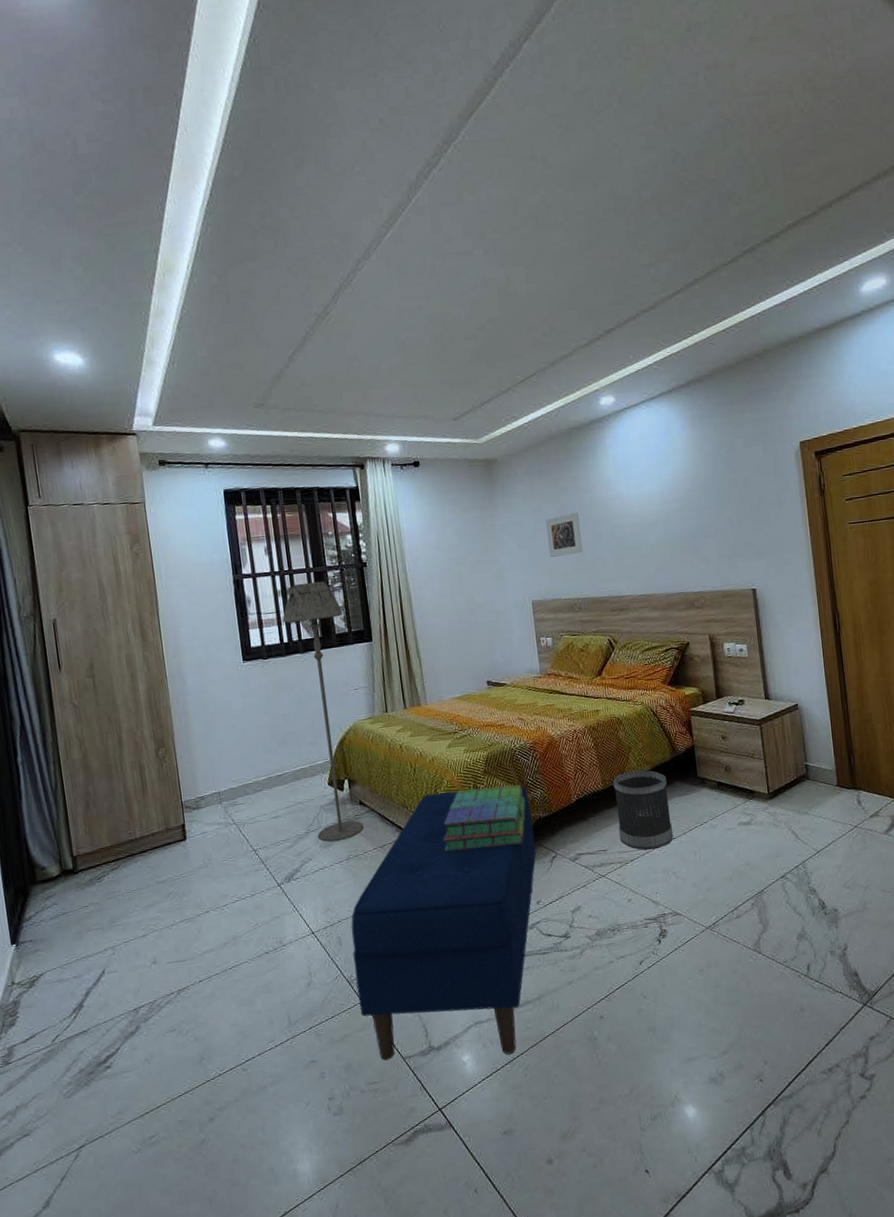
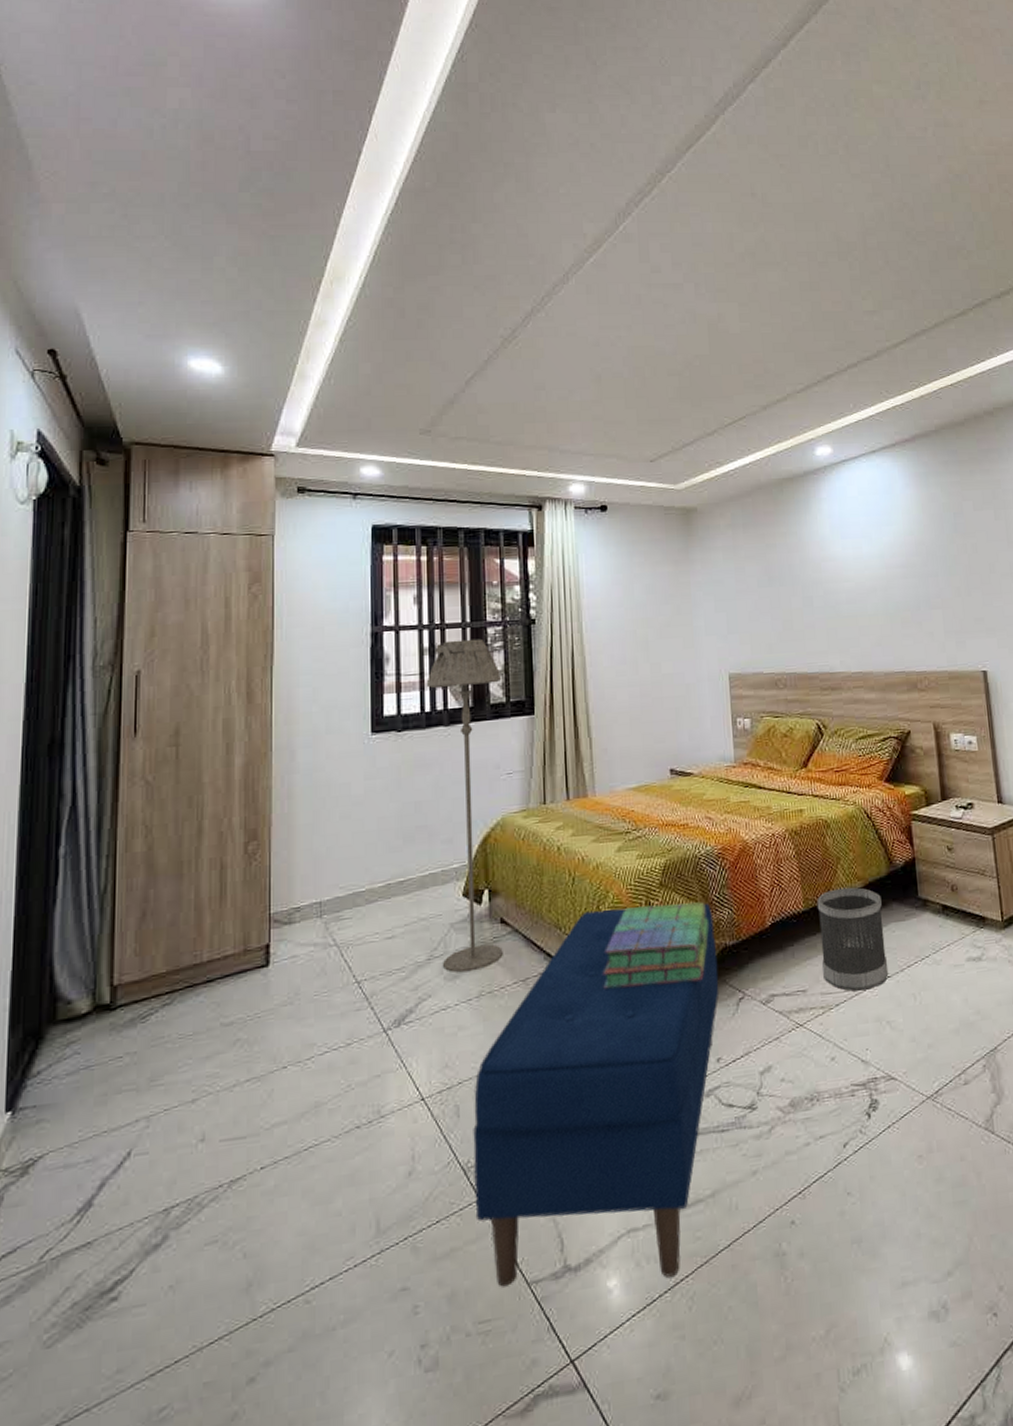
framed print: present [545,512,582,557] -> none [749,573,790,623]

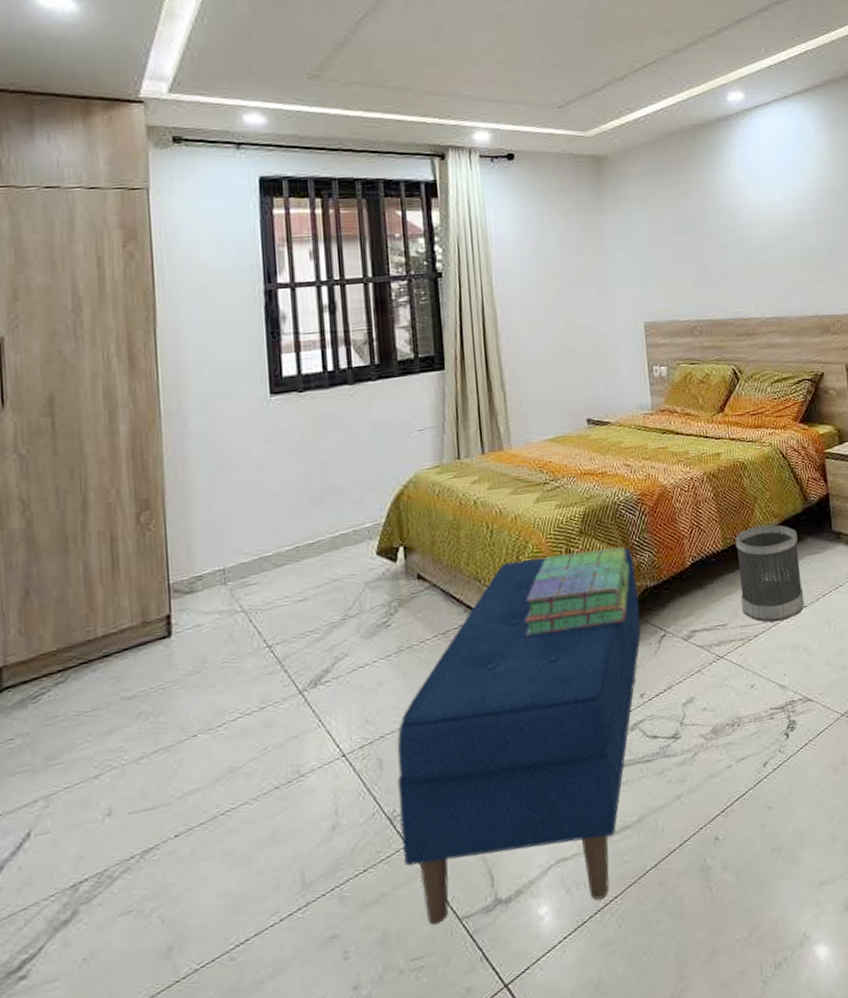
floor lamp: present [426,638,503,973] -> none [327,293,421,631]

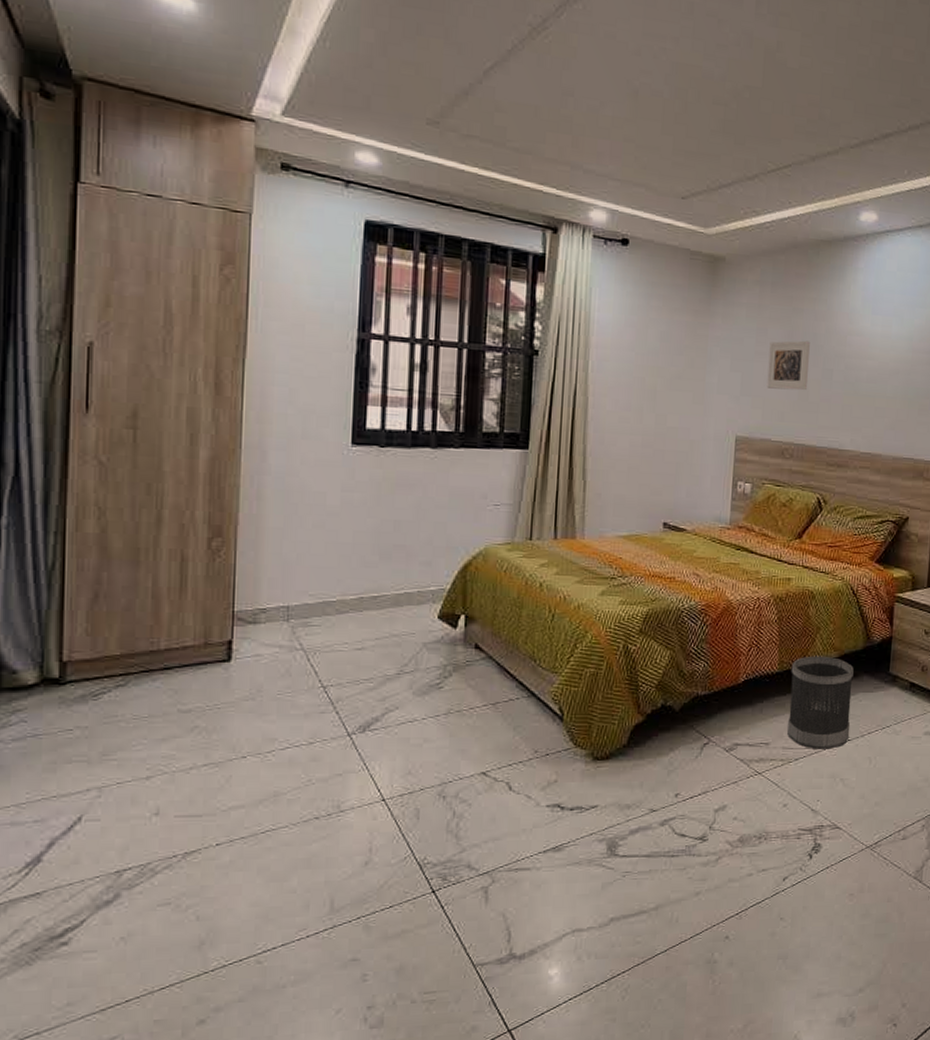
bench: present [397,547,642,925] -> none [428,647,689,971]
stack of books: present [524,546,630,636] -> none [572,649,683,724]
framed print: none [662,220,705,272] -> present [767,340,810,391]

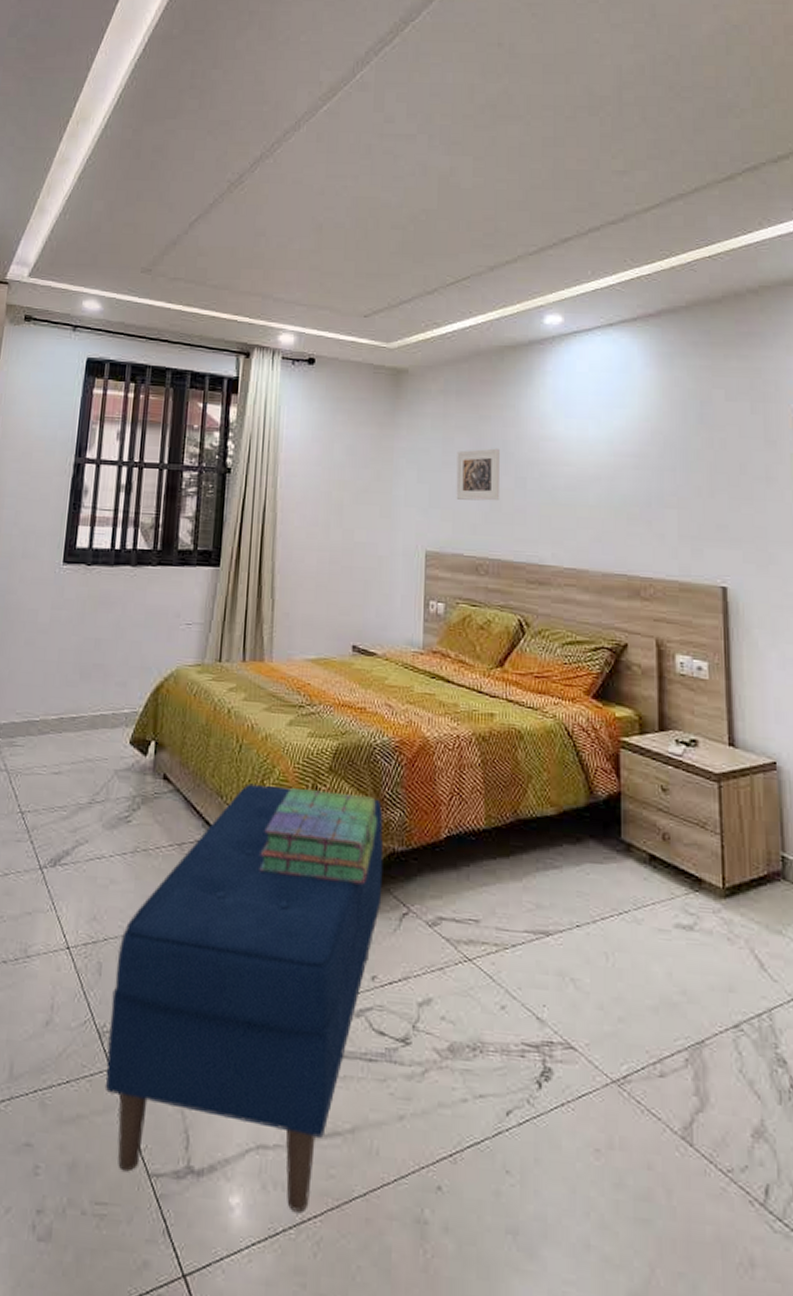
bench: none [428,647,689,971] -> present [105,783,384,1212]
stack of books: none [572,649,683,724] -> present [259,788,377,884]
wastebasket: present [787,655,854,749] -> none [500,810,578,936]

